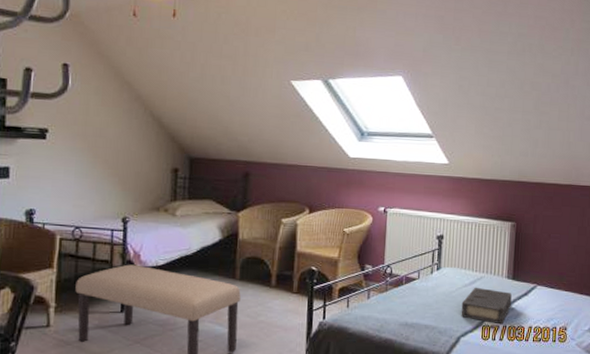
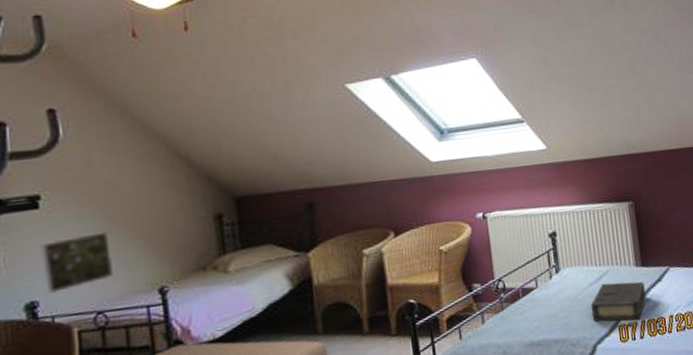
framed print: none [41,165,93,207] -> present [40,230,115,294]

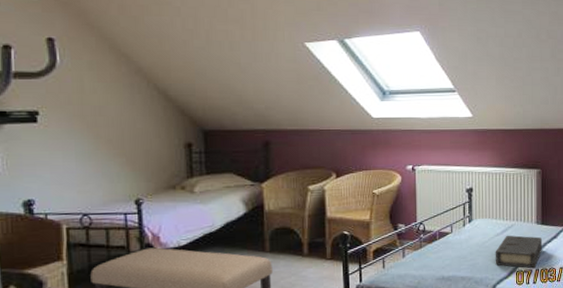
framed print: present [40,230,115,294] -> none [37,146,99,196]

